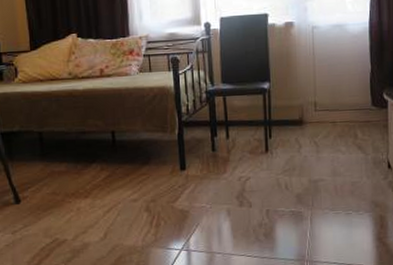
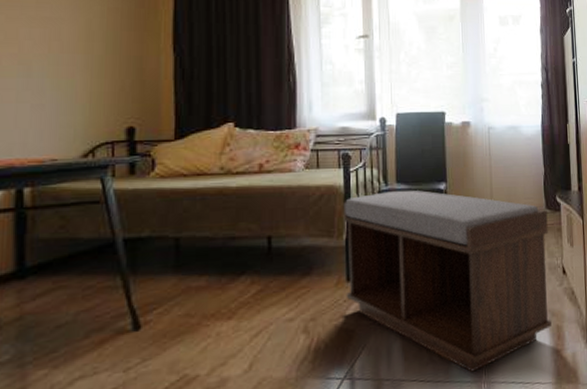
bench: none [174,90,375,252] -> present [343,190,552,372]

